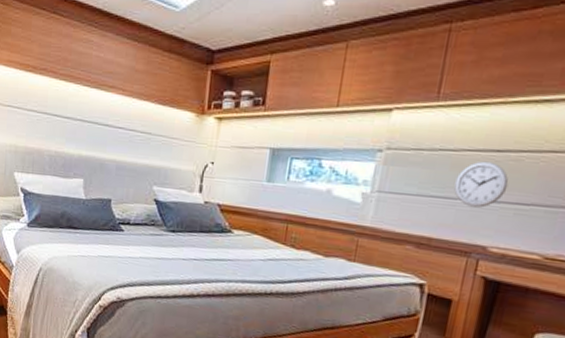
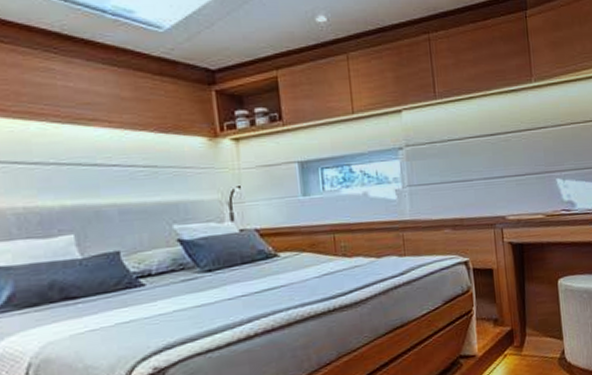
wall clock: present [454,161,509,208] -> none [467,144,506,185]

